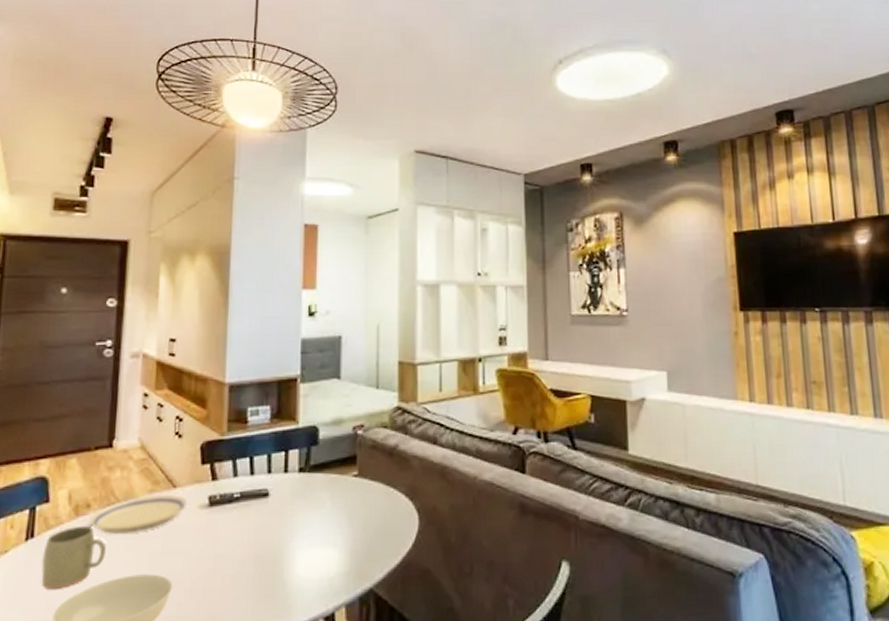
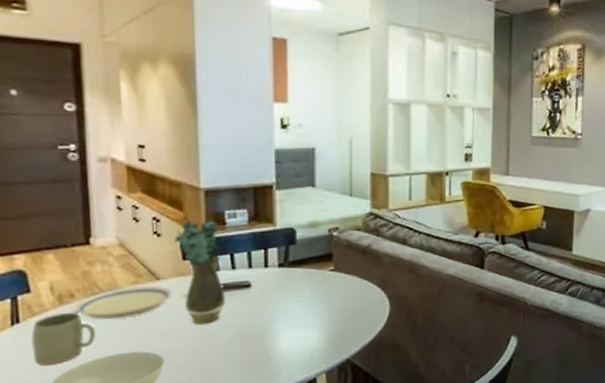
vase: none [195,414,242,541] -> present [174,216,226,324]

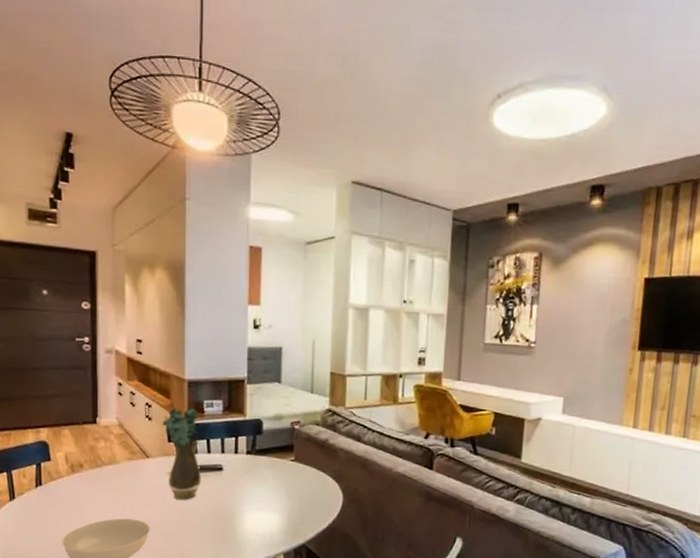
mug: present [31,313,95,365] -> none [50,480,97,523]
plate: present [74,286,173,319] -> none [82,462,159,488]

